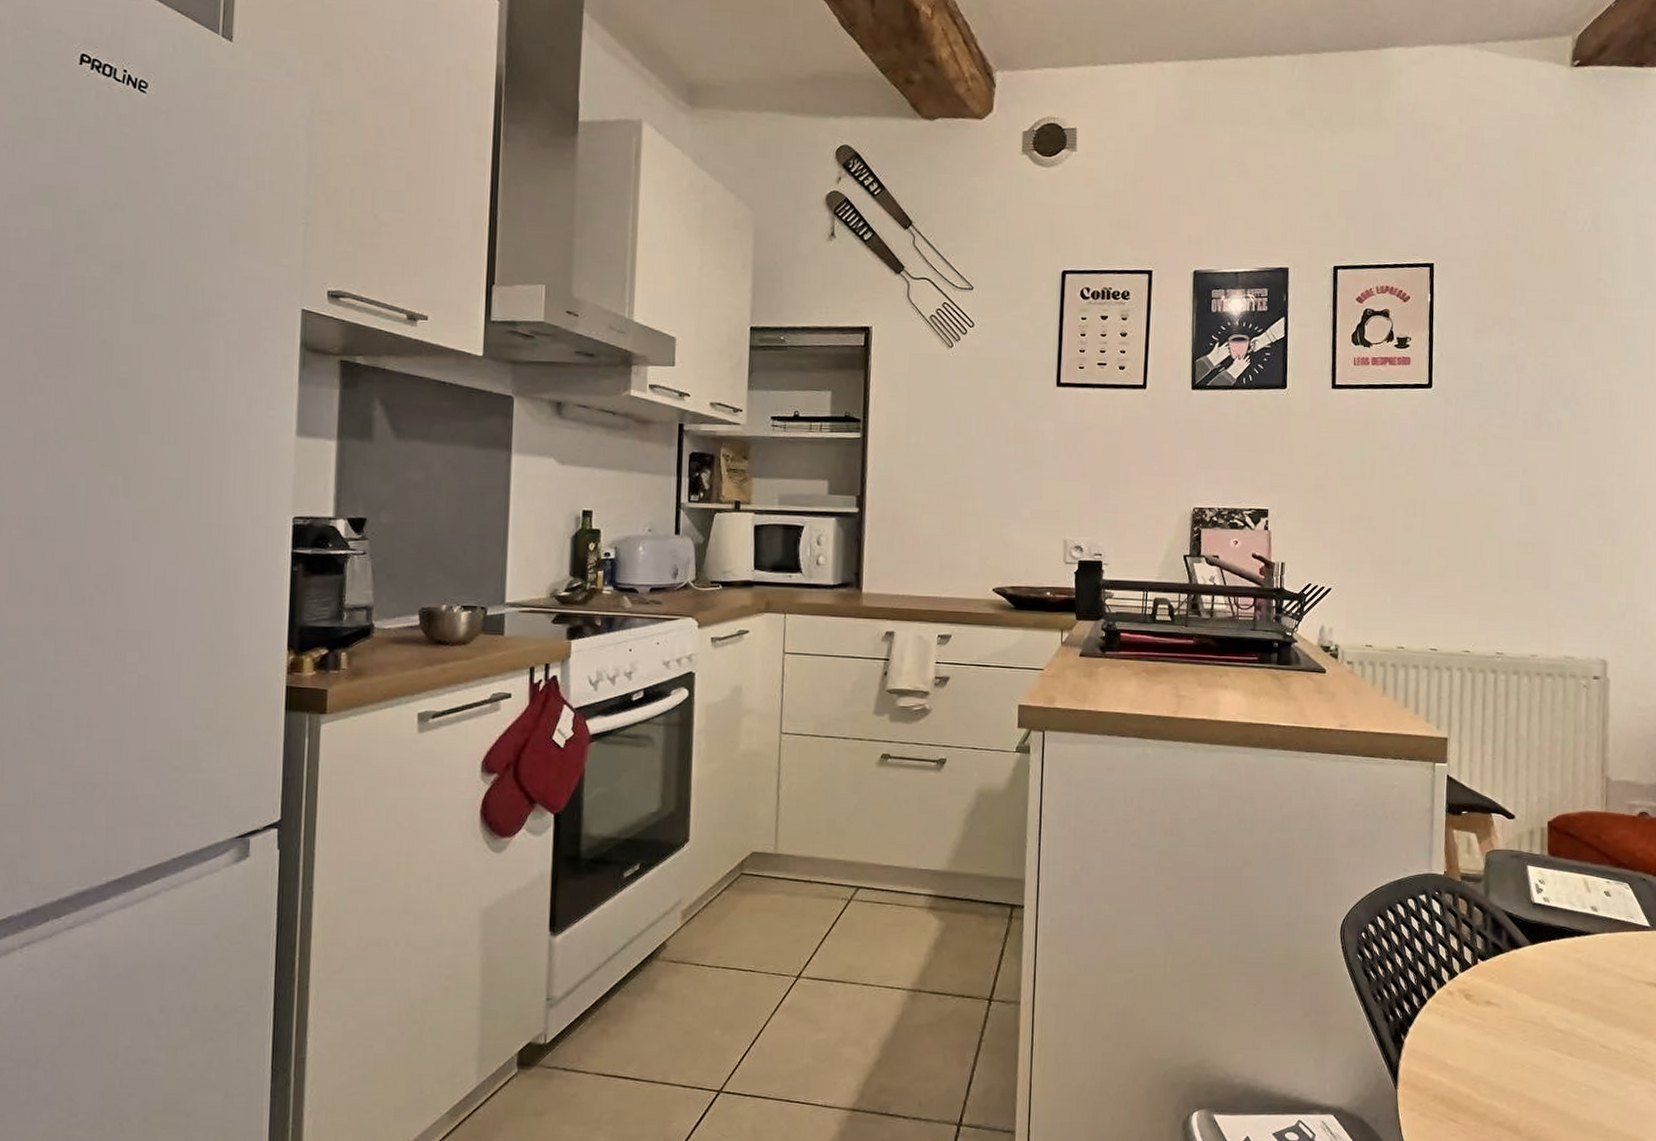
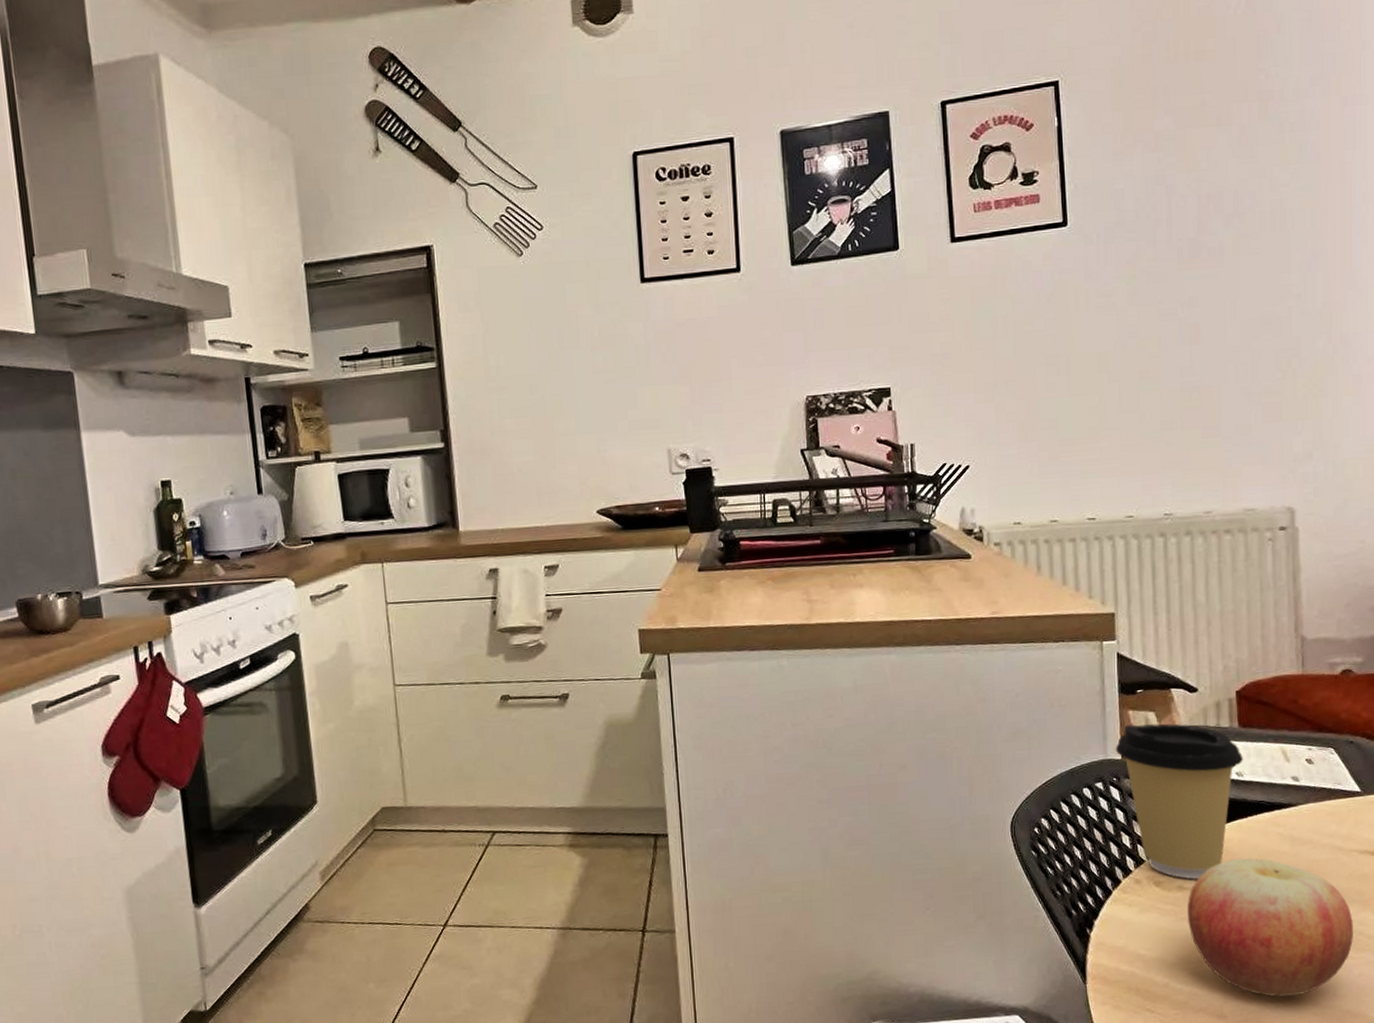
coffee cup: none [1439,843,1550,996] -> present [1115,723,1243,879]
apple: none [1492,979,1637,1117] -> present [1187,858,1353,997]

